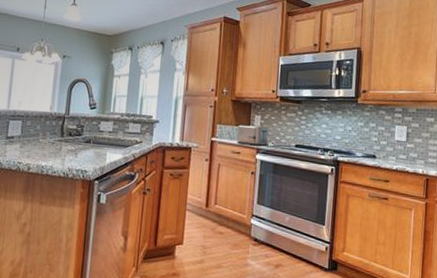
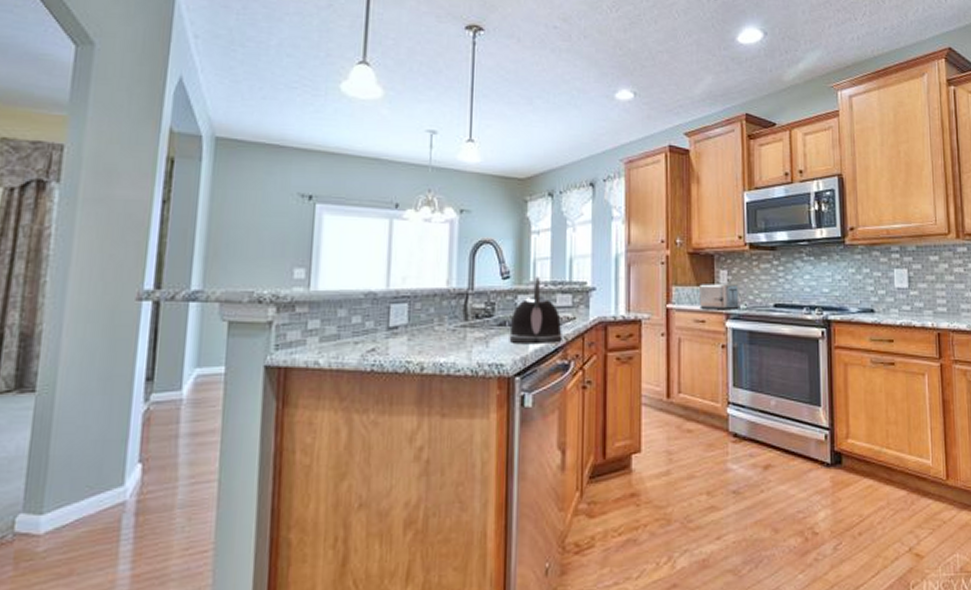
kettle: none [92,109,132,160] -> present [509,277,562,345]

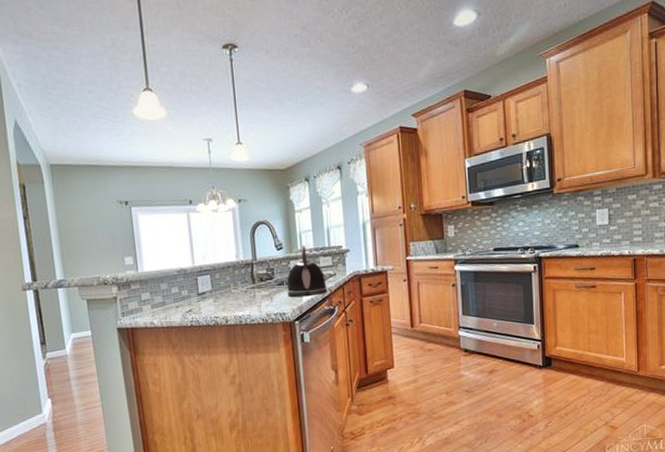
toaster: present [699,284,739,310] -> none [432,236,465,259]

